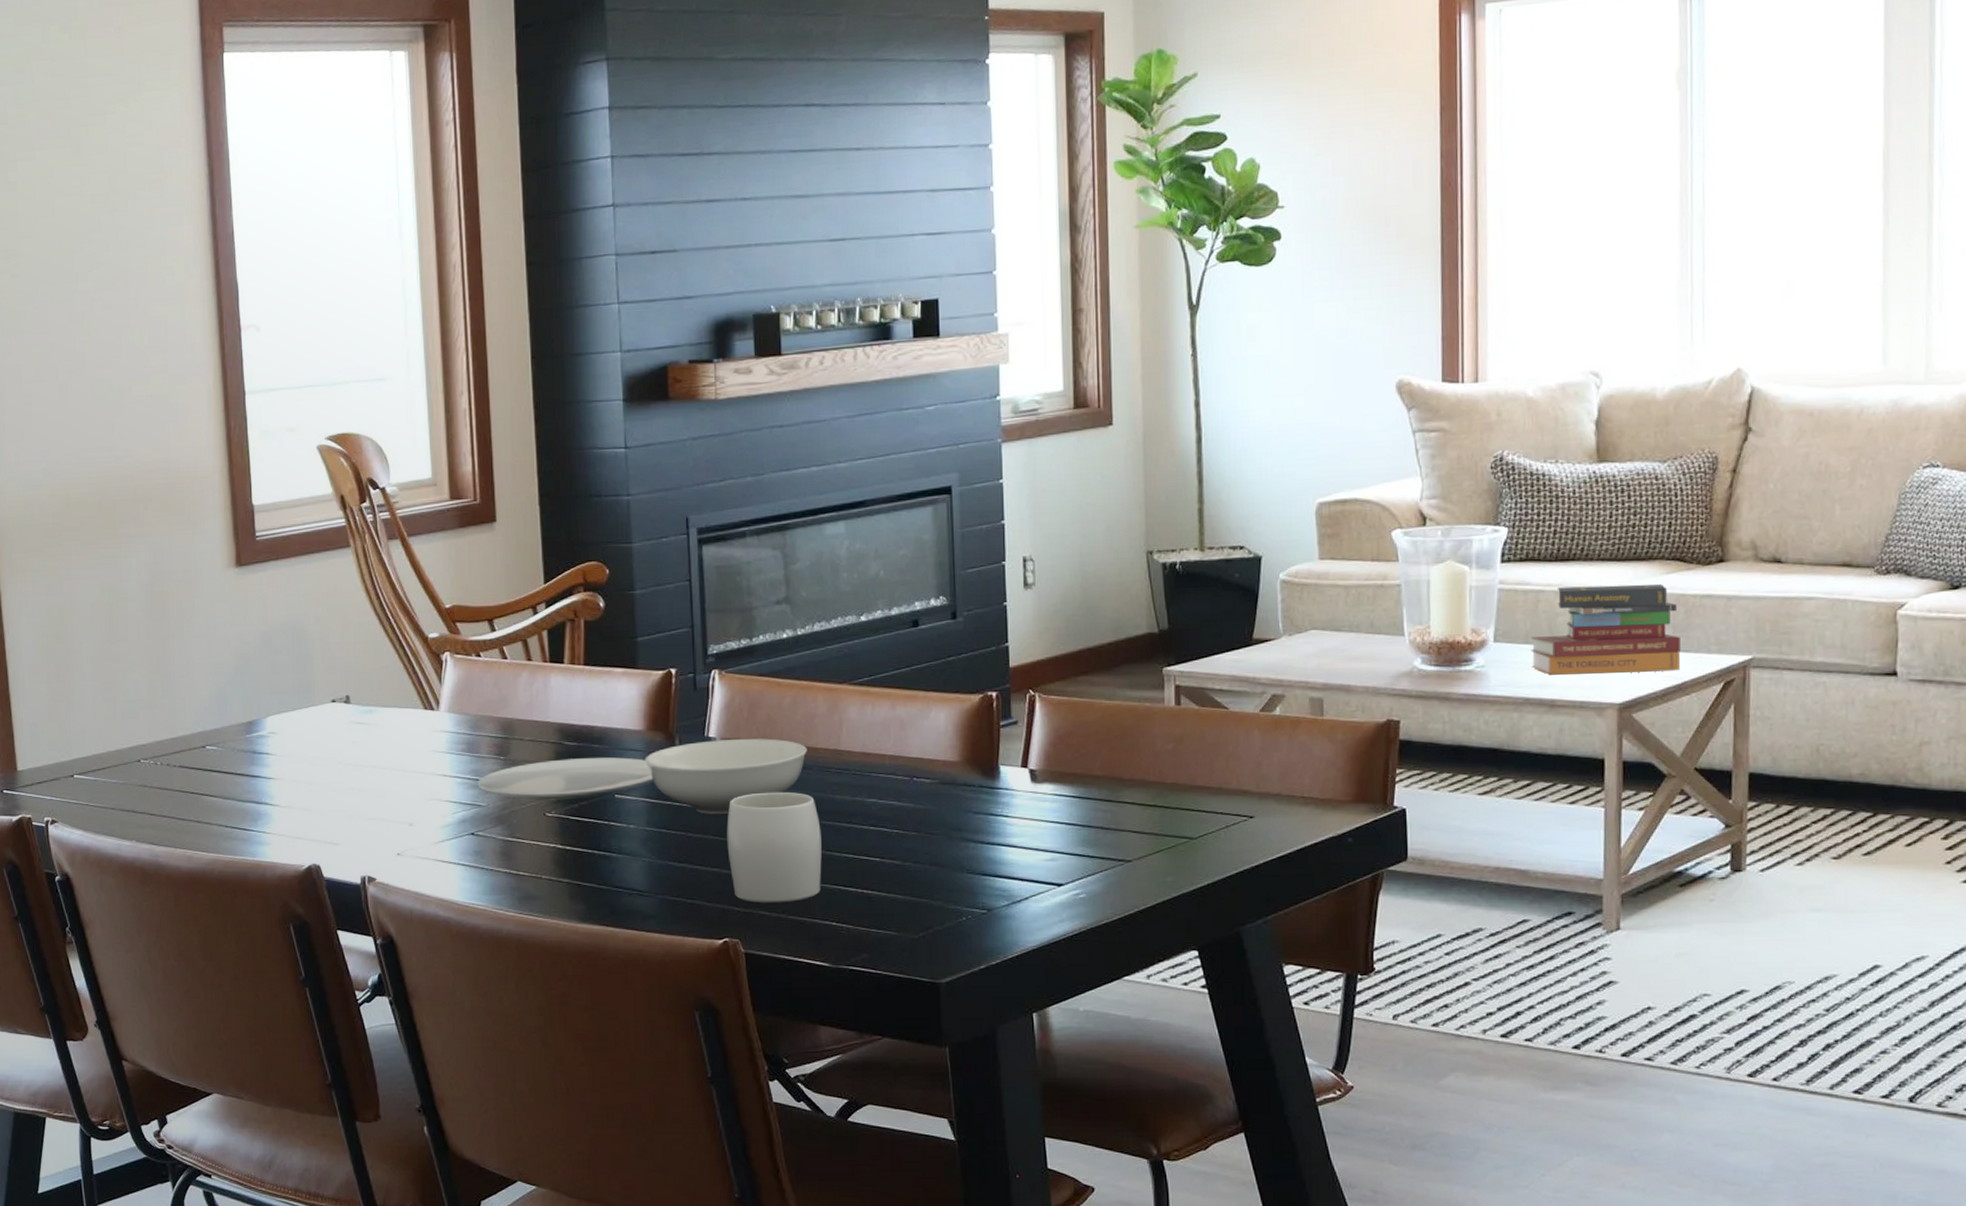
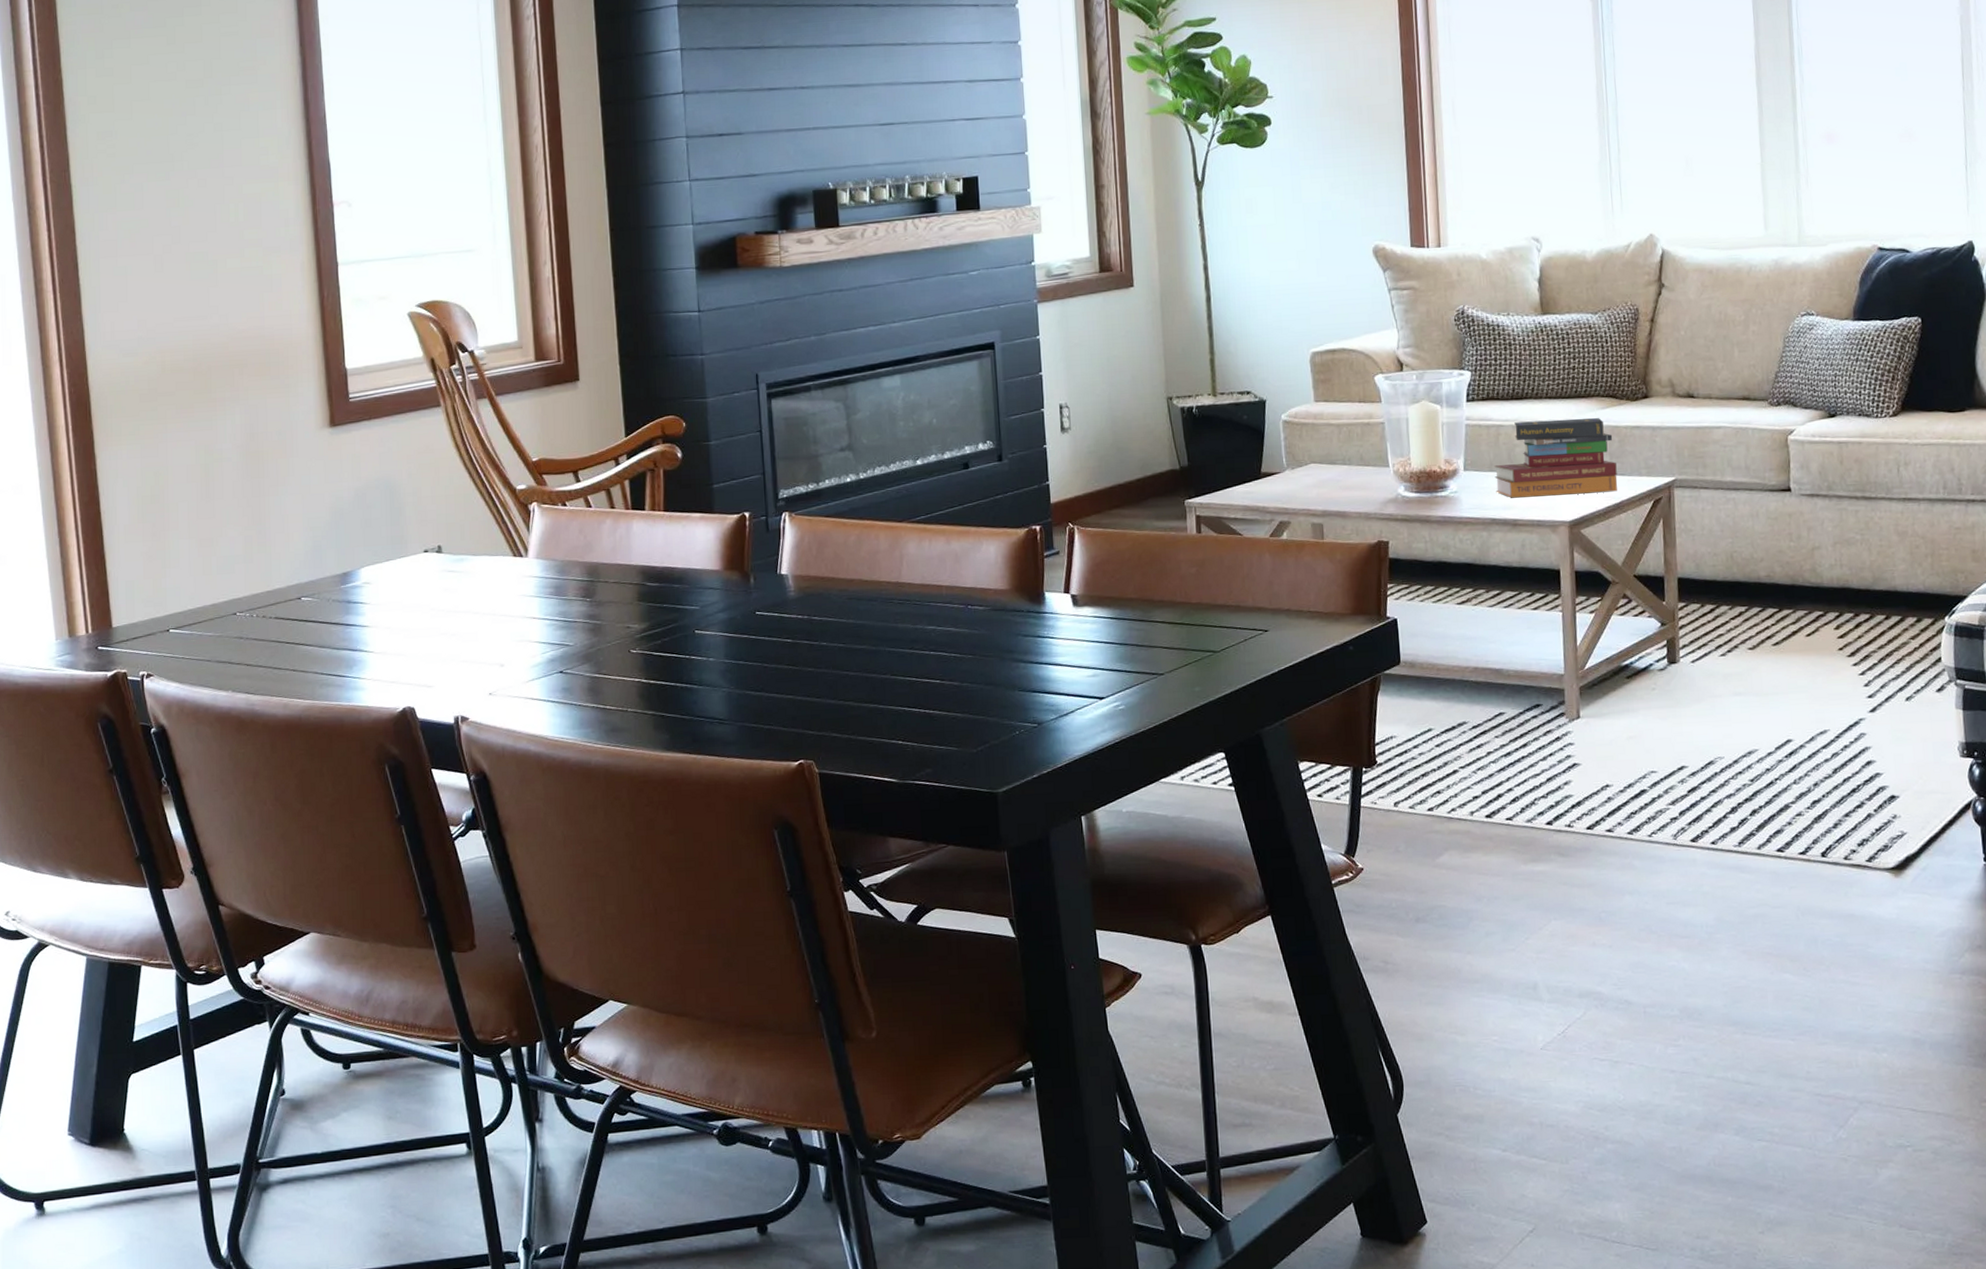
plate: present [477,757,654,800] -> none [565,595,731,638]
bowl: present [645,738,807,814] -> none [722,574,871,646]
mug: present [726,791,822,904] -> none [799,622,888,726]

